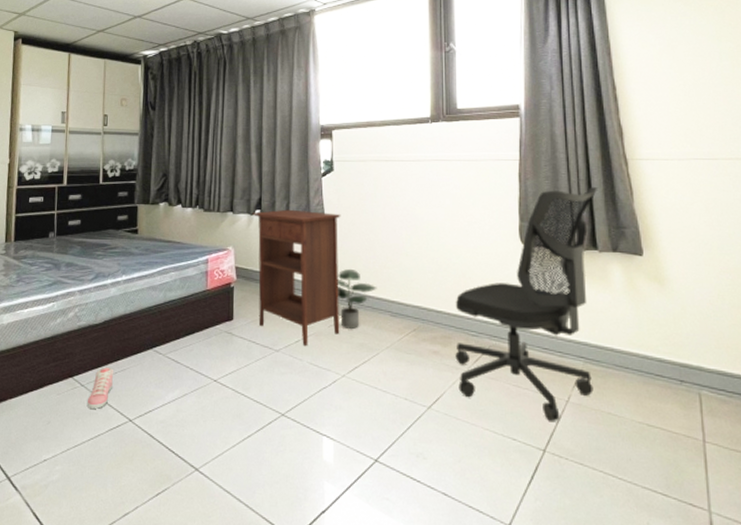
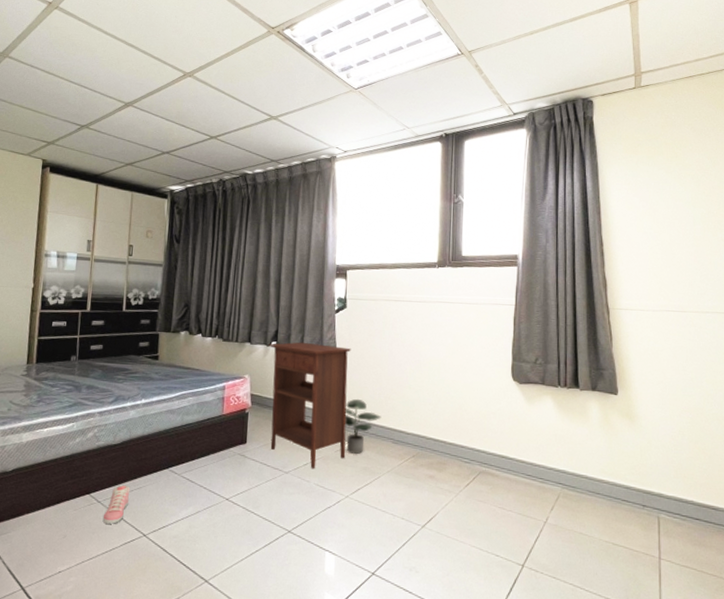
office chair: present [455,187,598,421] -> none [449,332,583,540]

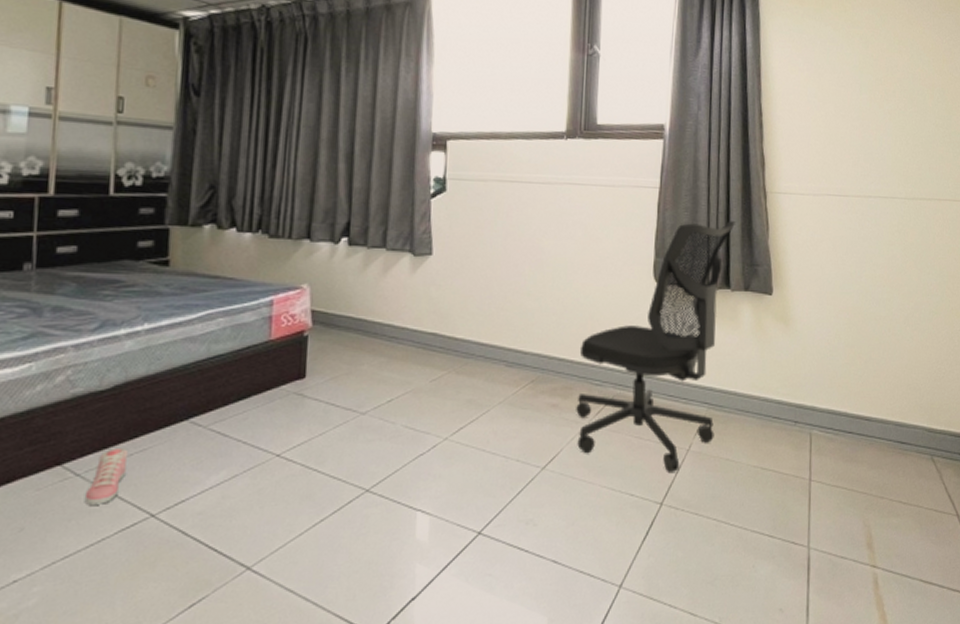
nightstand: present [268,342,352,470] -> none [336,237,453,407]
potted plant: present [345,398,382,454] -> none [443,311,492,383]
office chair: none [449,332,583,540] -> present [576,221,737,472]

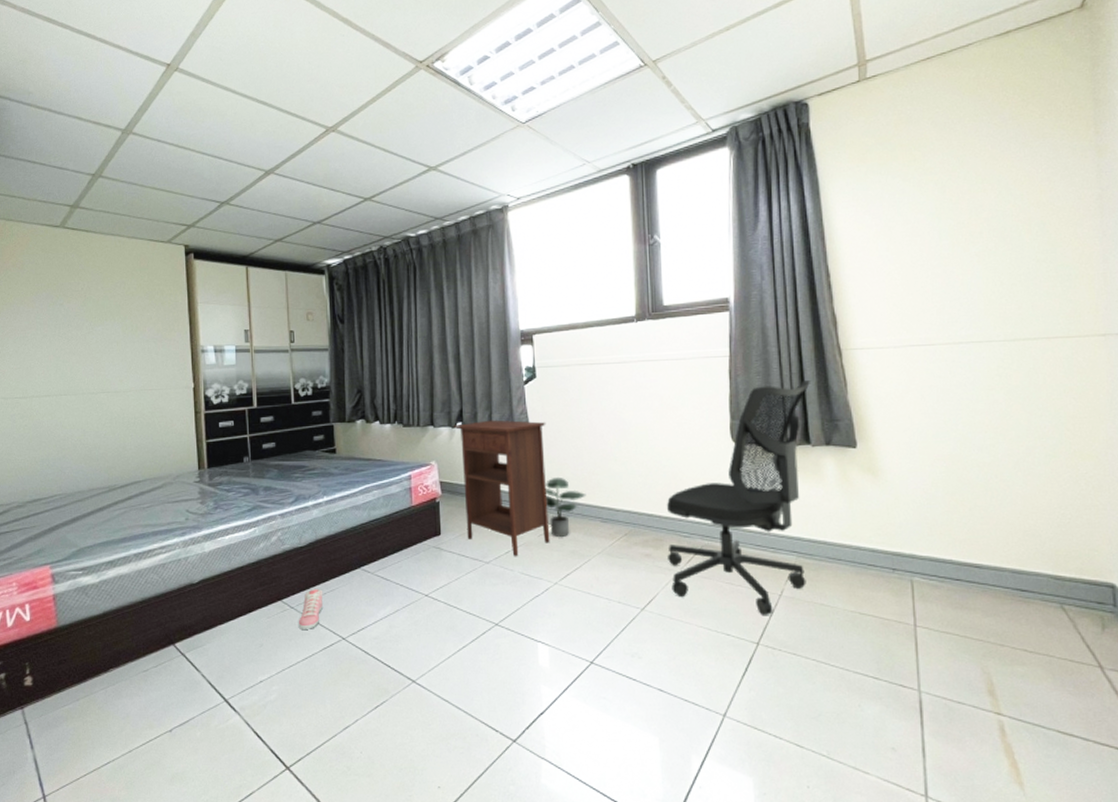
nightstand: none [336,237,453,407] -> present [453,420,550,557]
potted plant: none [443,311,492,383] -> present [545,476,586,537]

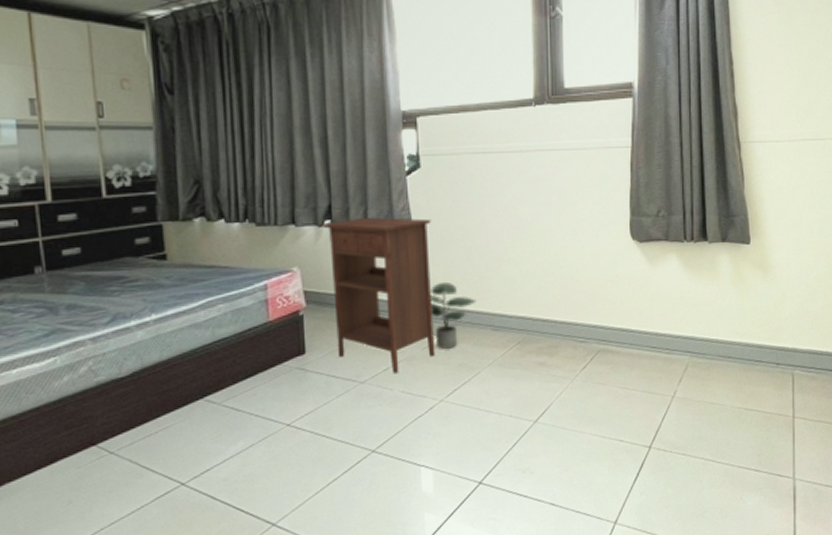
sneaker: present [299,588,323,629] -> none [122,426,154,478]
office chair: present [666,380,811,615] -> none [562,174,711,418]

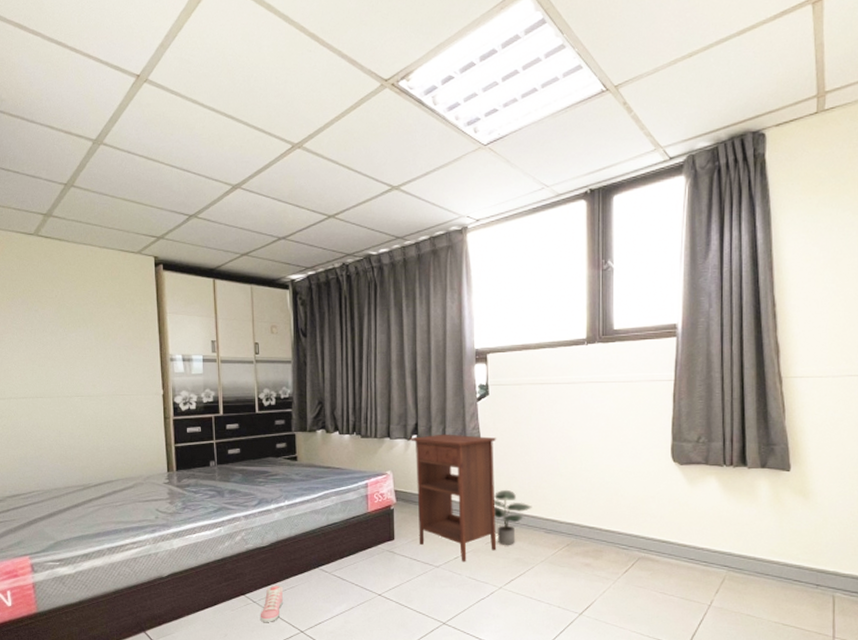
sneaker: none [122,426,154,478] -> present [261,585,284,622]

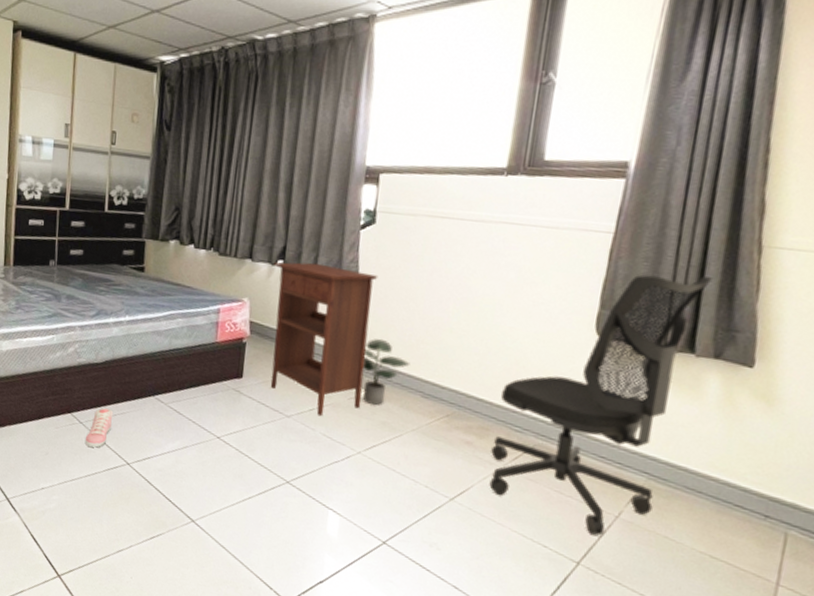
office chair: none [606,406,751,623] -> present [489,274,714,536]

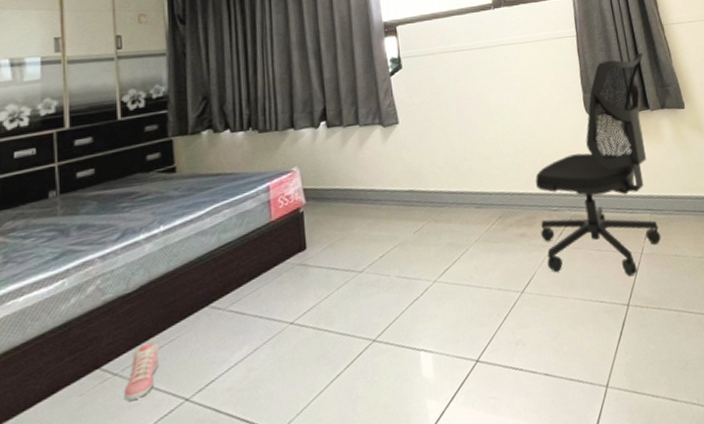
nightstand: present [270,262,379,417] -> none [316,112,427,261]
potted plant: present [363,338,411,405] -> none [417,167,460,231]

